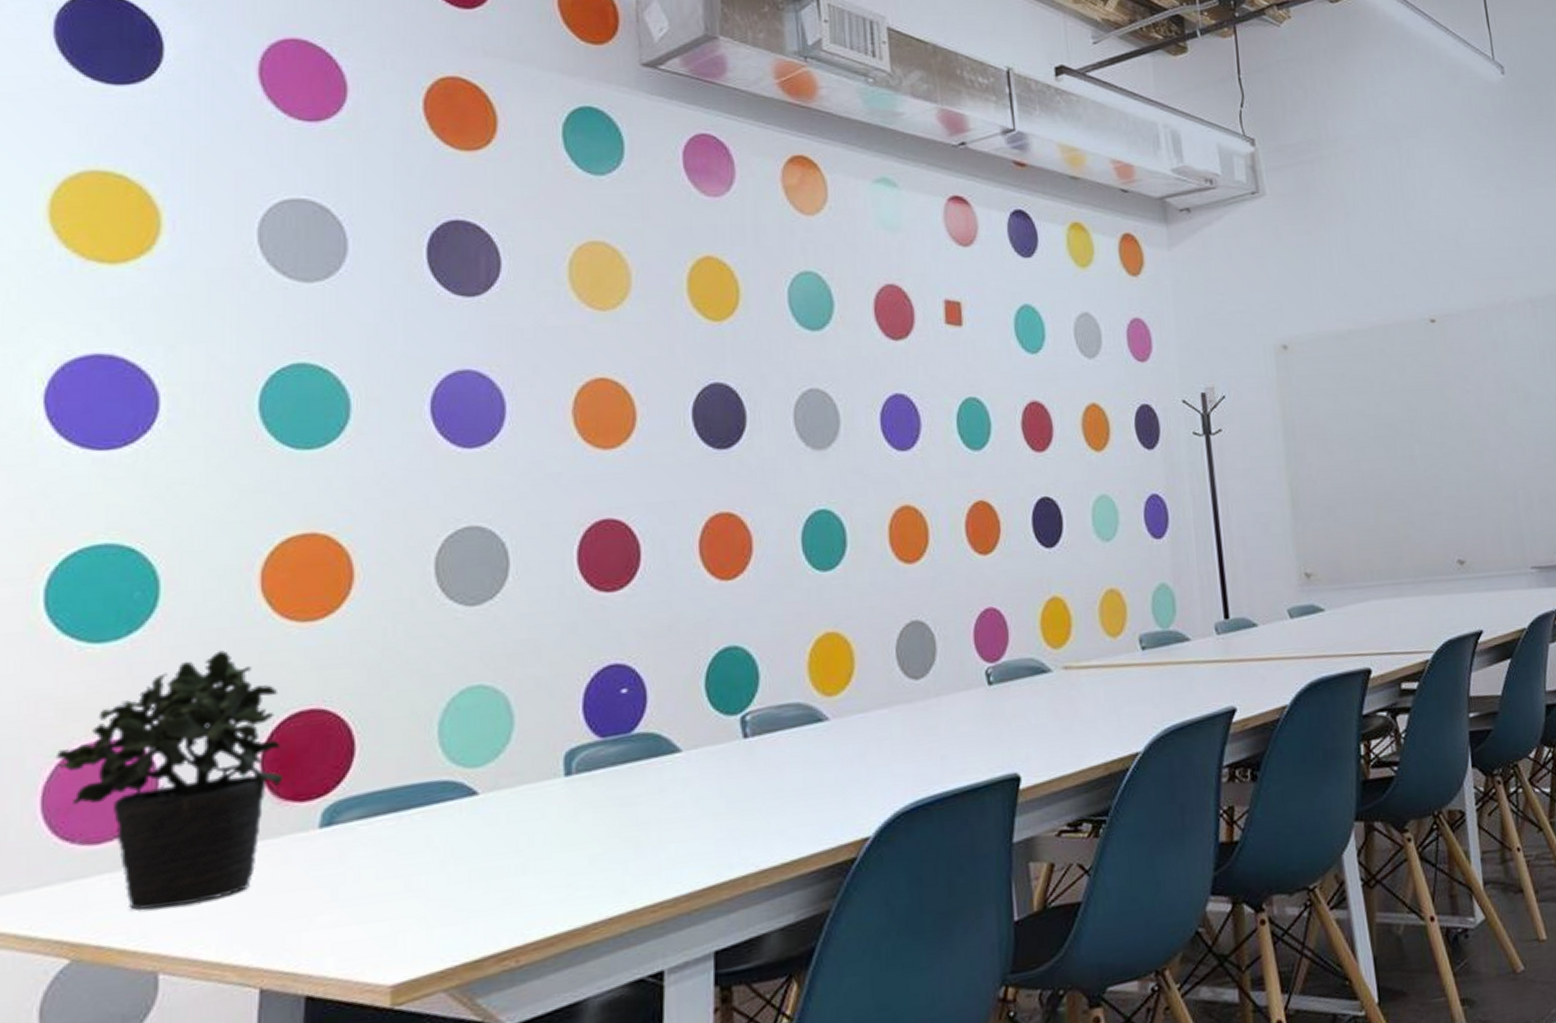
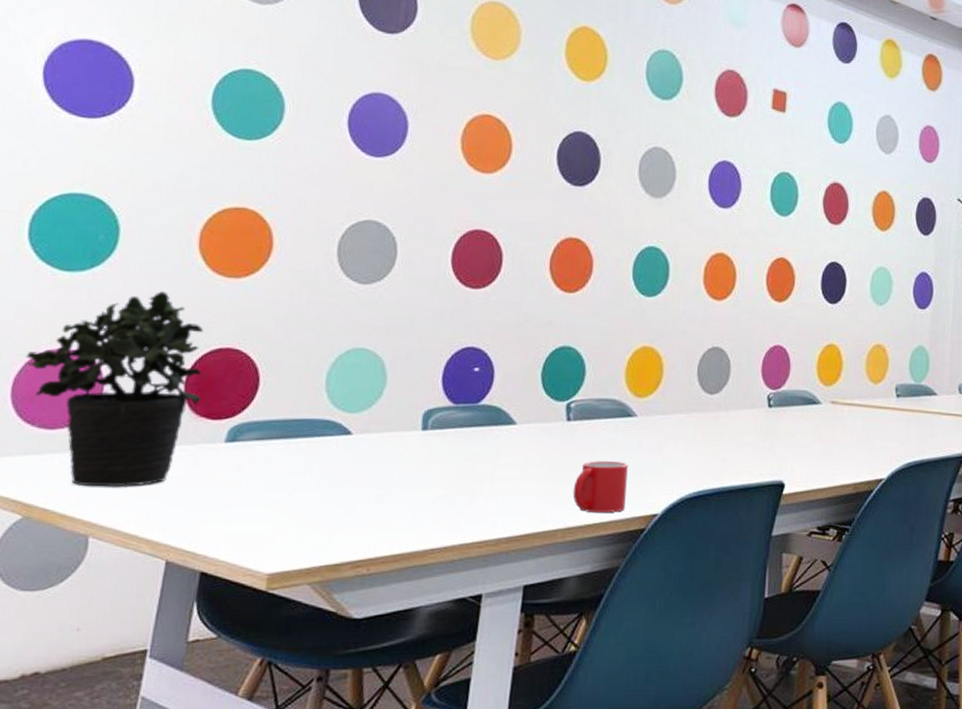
mug: none [761,779,828,848] -> present [572,461,628,514]

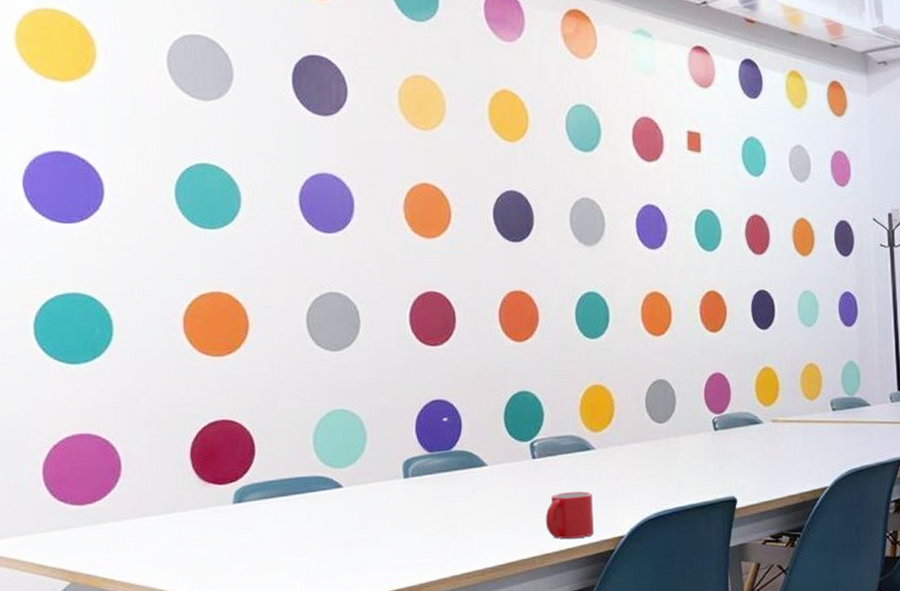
potted plant: present [25,291,204,487] -> none [49,374,207,552]

